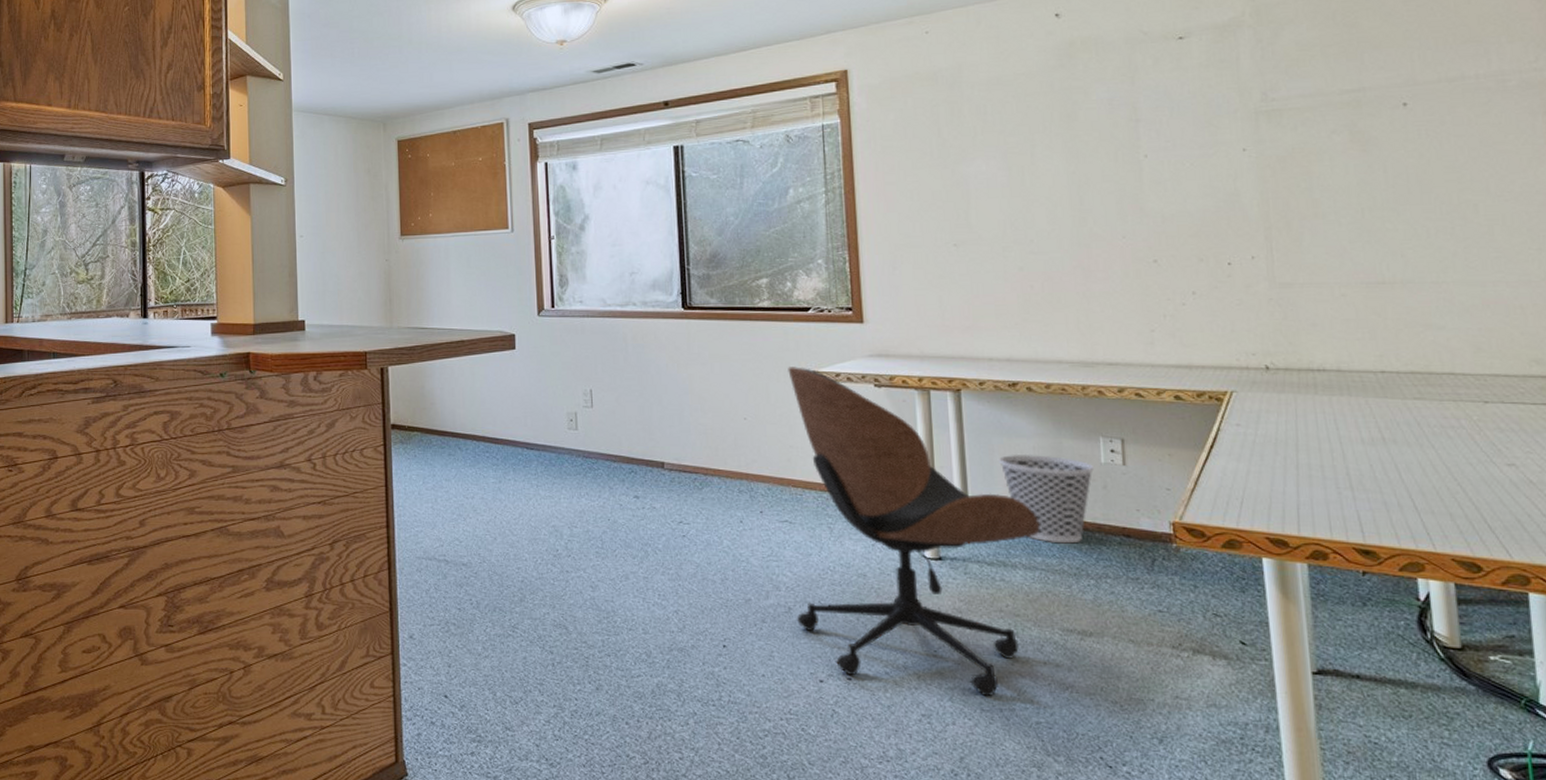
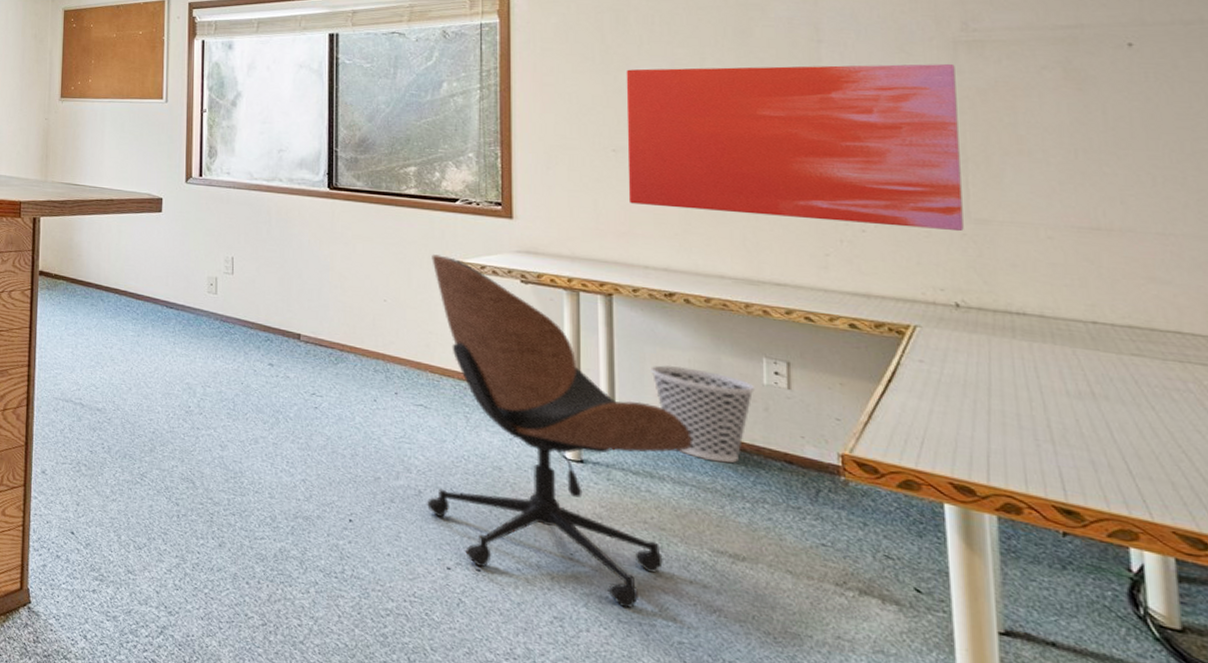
wall art: none [962,135,1270,298] -> present [626,64,964,232]

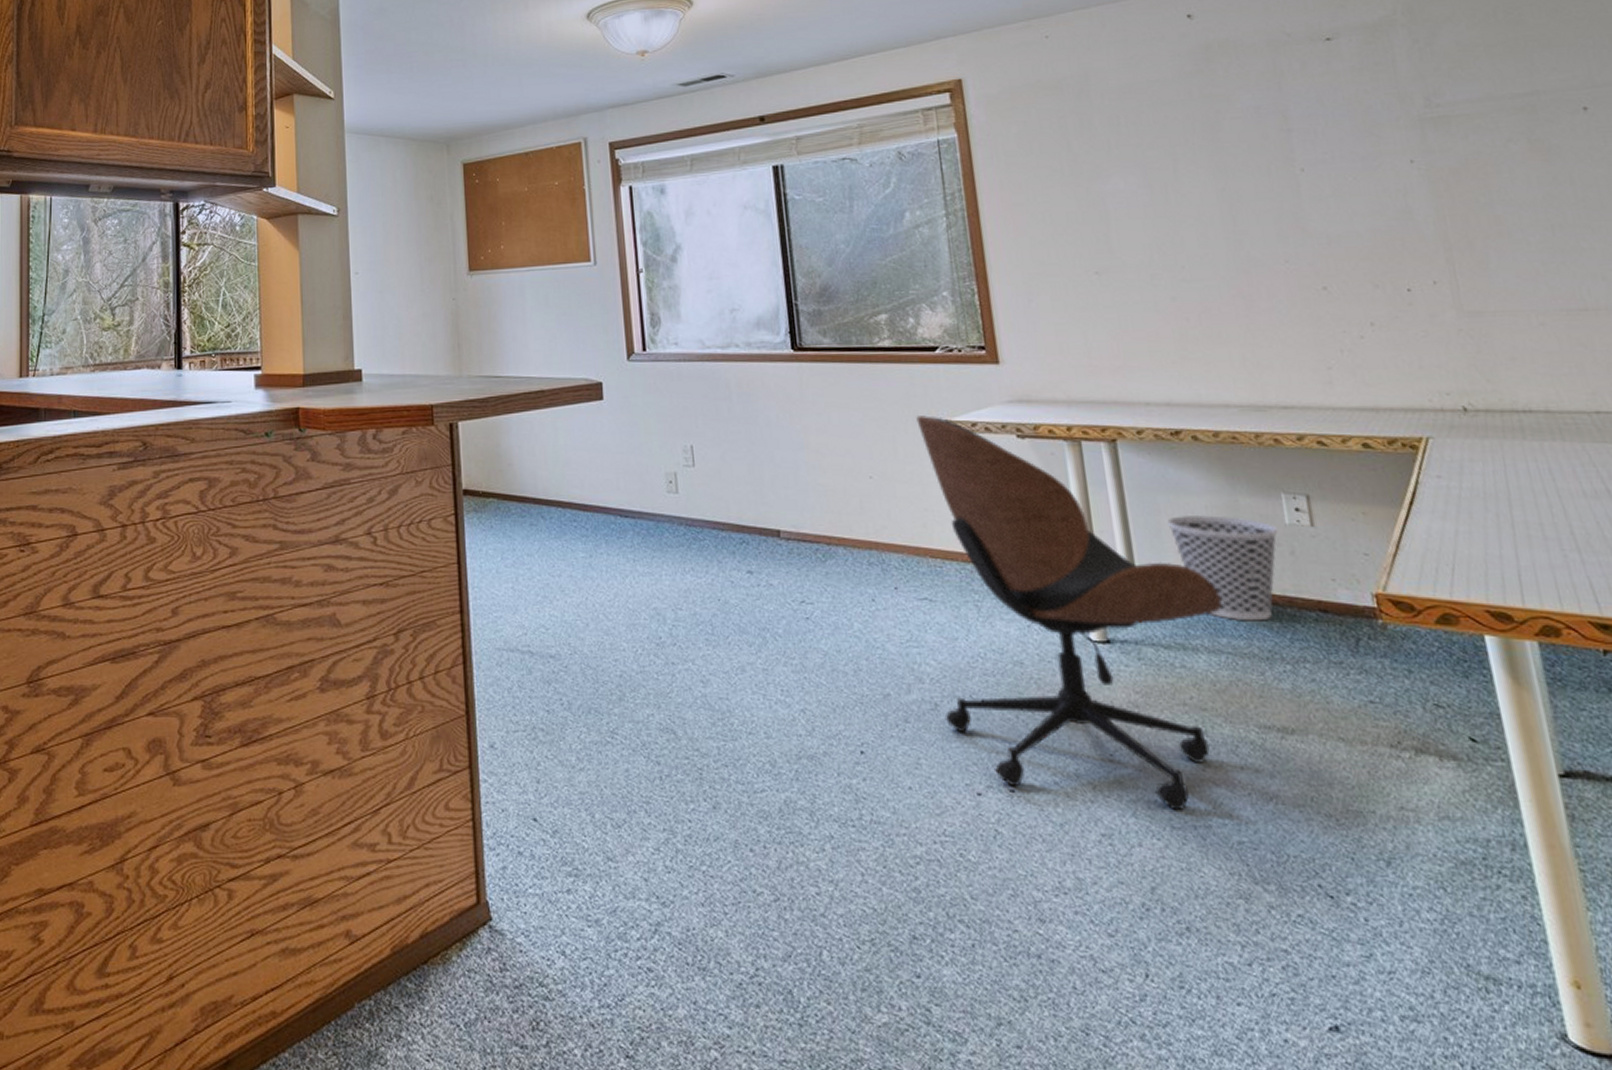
wall art: present [626,64,964,232] -> none [1098,145,1459,333]

